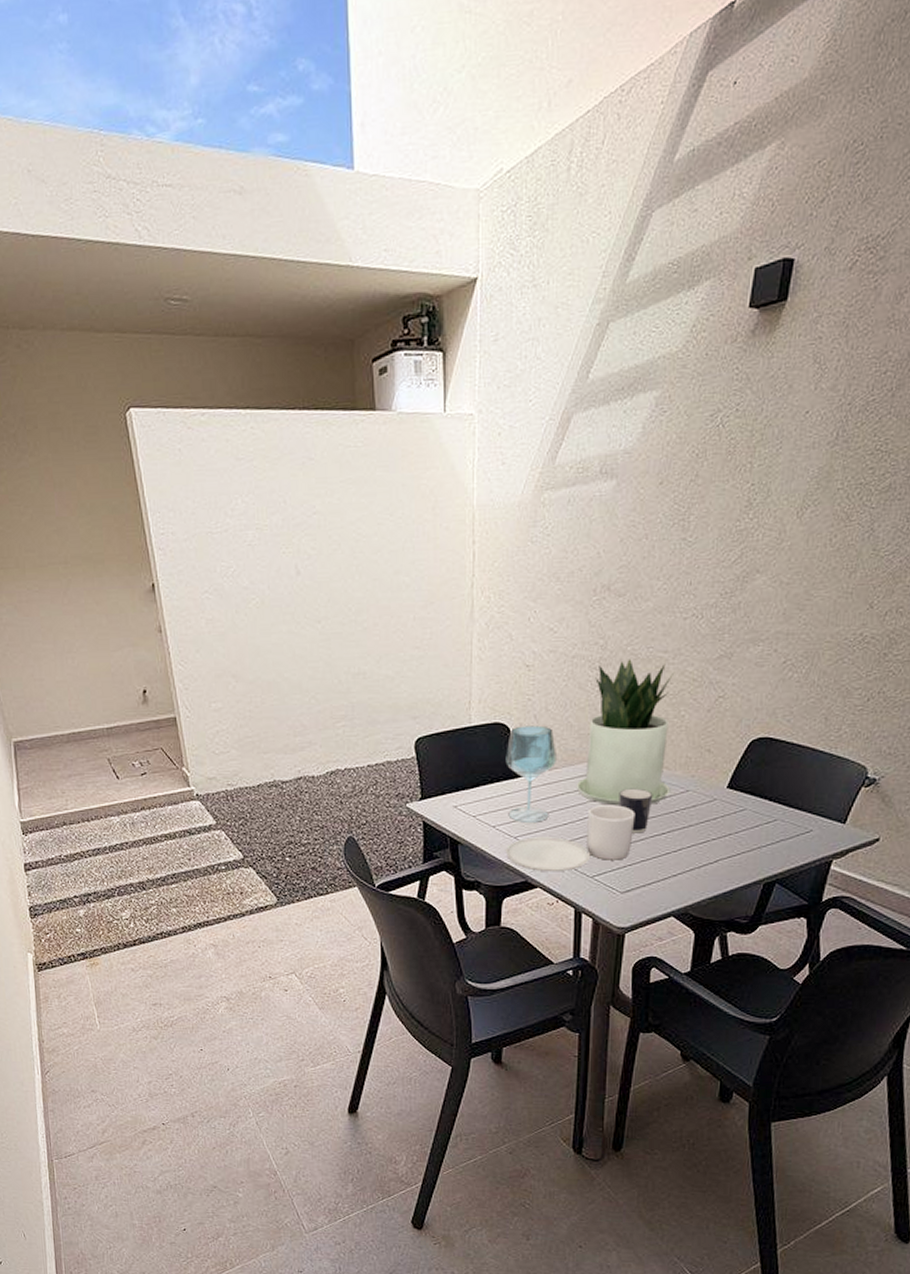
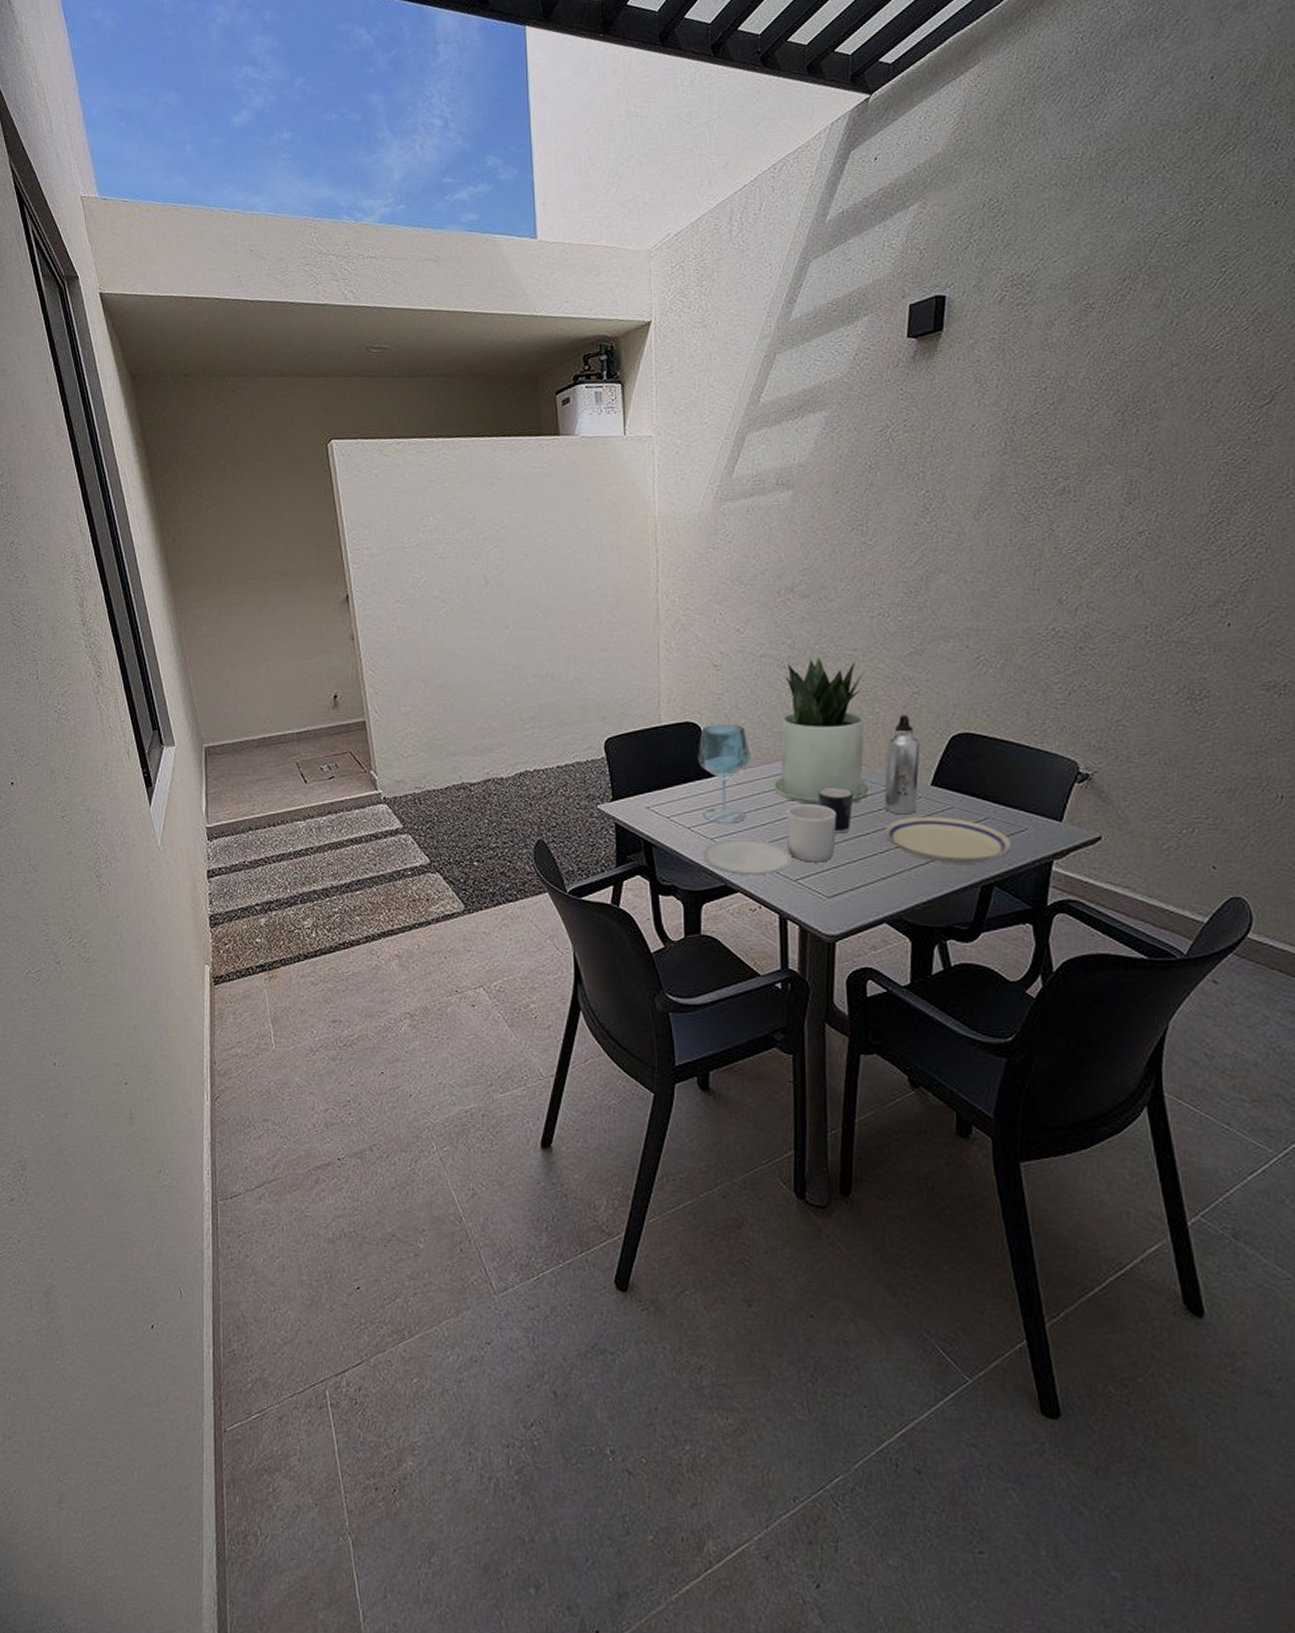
plate: none [678,817,796,862] -> present [884,816,1011,864]
water bottle: none [681,718,720,816] -> present [884,715,920,815]

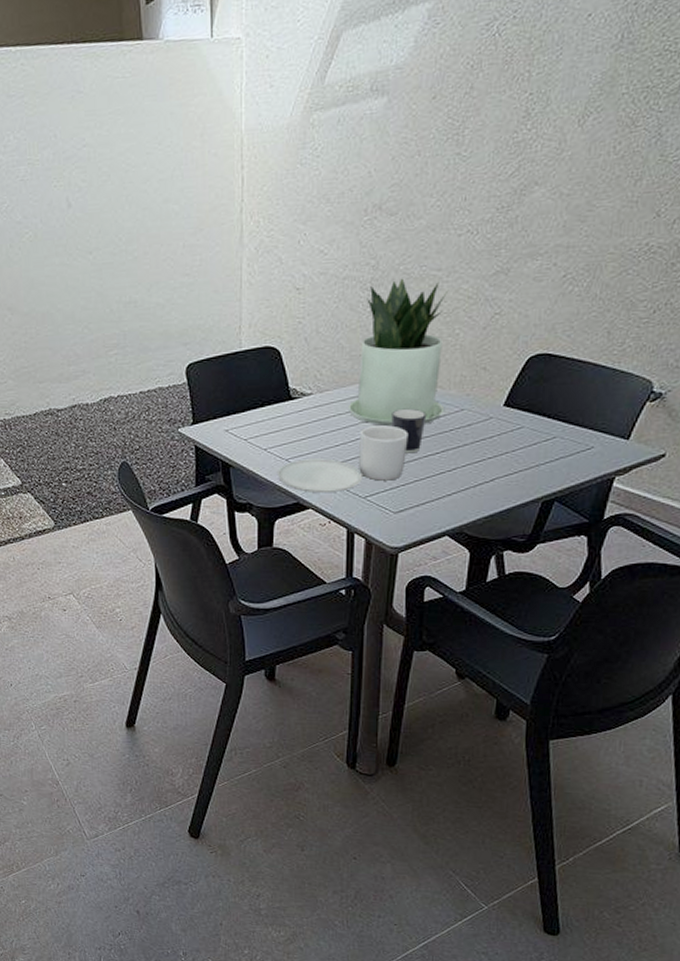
wine glass: present [696,724,752,823] -> none [275,348,329,445]
water bottle: present [884,715,920,815] -> none [456,336,497,435]
plate: present [884,816,1011,864] -> none [453,435,576,481]

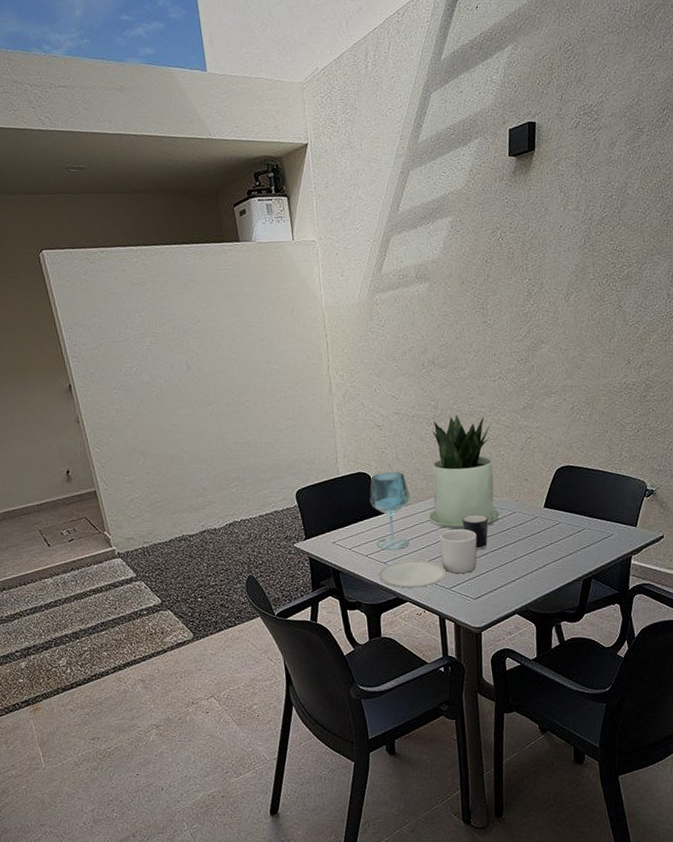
wine glass: none [275,348,329,445] -> present [368,471,411,551]

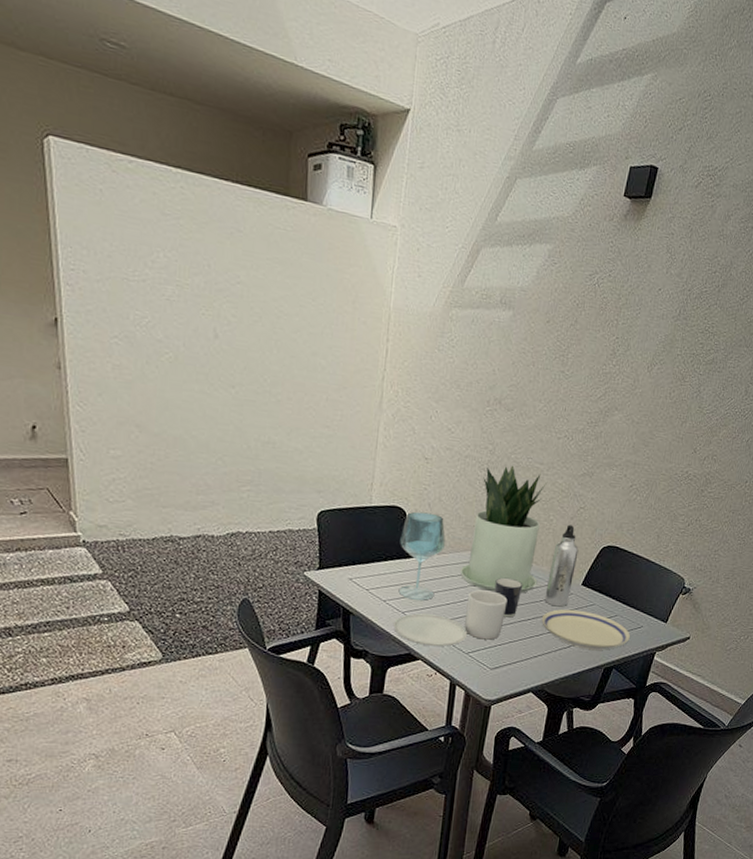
water bottle: none [510,455,535,532] -> present [544,524,579,607]
plate: none [512,530,602,566] -> present [541,609,630,650]

